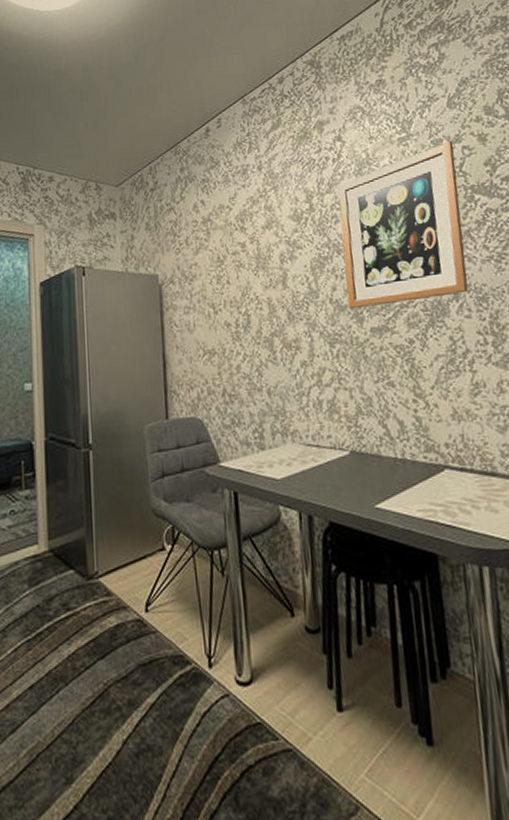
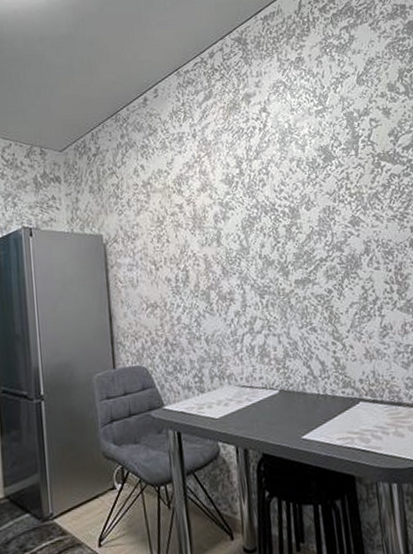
wall art: present [338,140,469,310] -> none [264,113,377,264]

